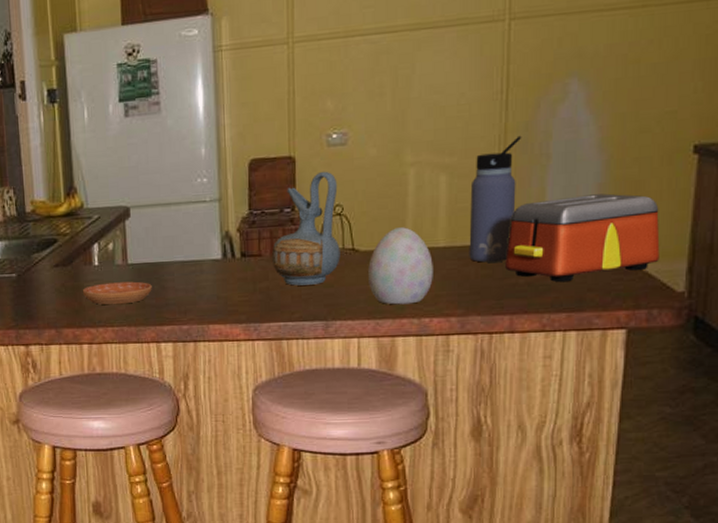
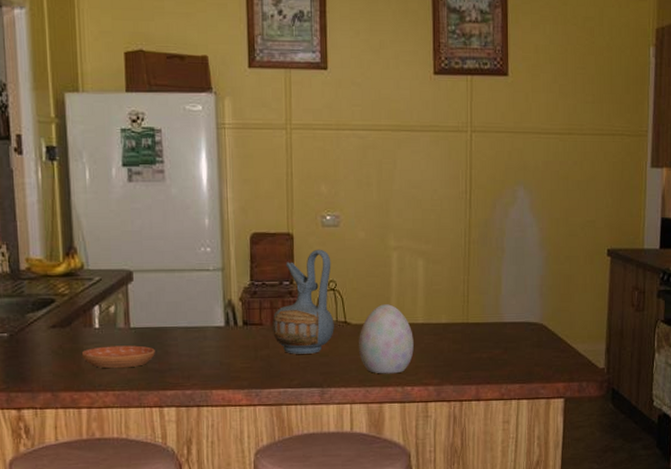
water bottle: present [469,135,522,263] -> none [442,230,483,339]
toaster: present [505,193,660,283] -> none [472,284,586,358]

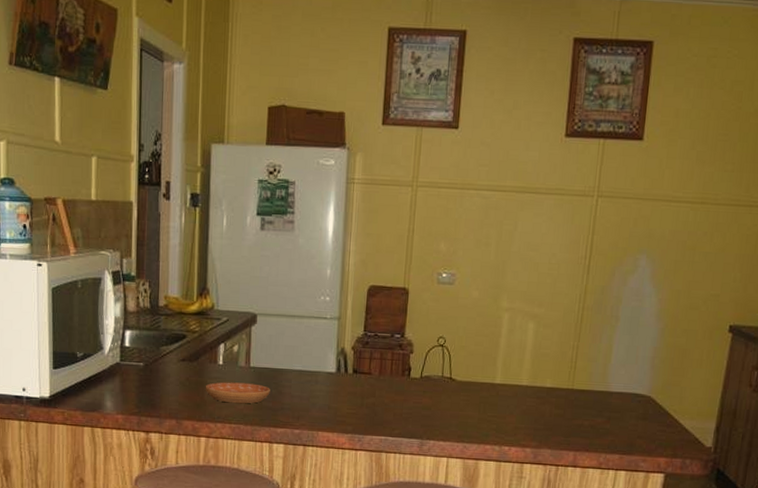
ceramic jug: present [271,249,334,354] -> none [379,305,443,406]
decorative egg: present [359,304,414,374] -> none [461,364,516,433]

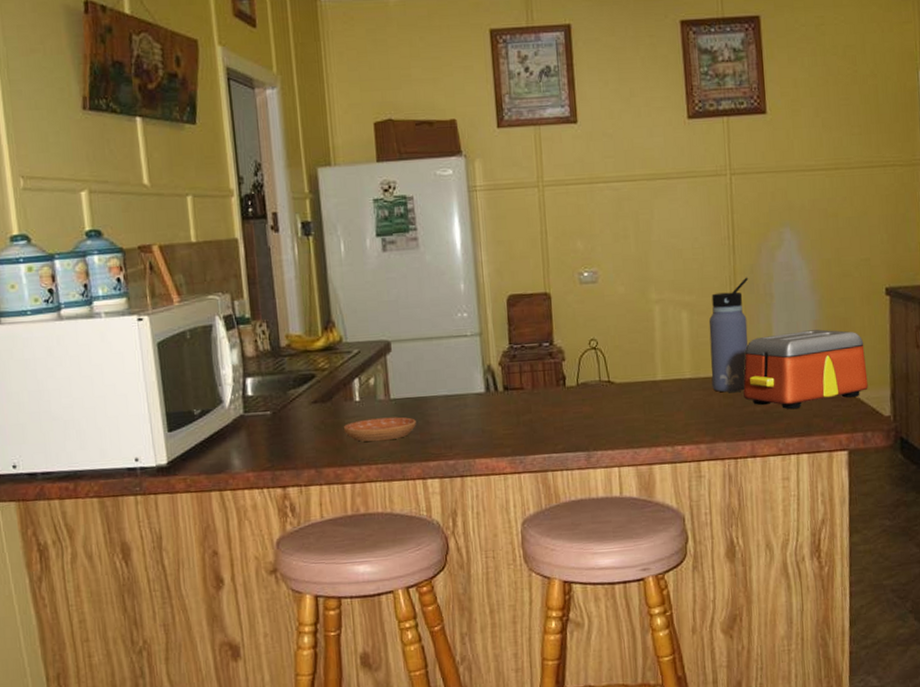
water bottle: none [546,297,598,404] -> present [708,277,749,393]
toaster: none [574,355,699,428] -> present [743,329,868,410]

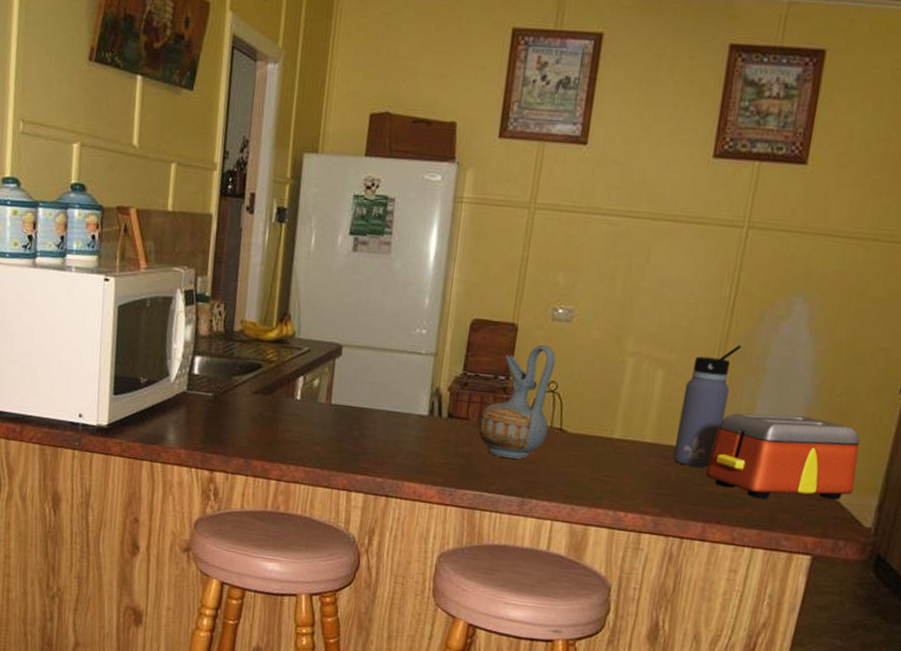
saucer: present [343,416,416,442] -> none [279,419,352,446]
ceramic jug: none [532,307,598,418] -> present [478,344,556,459]

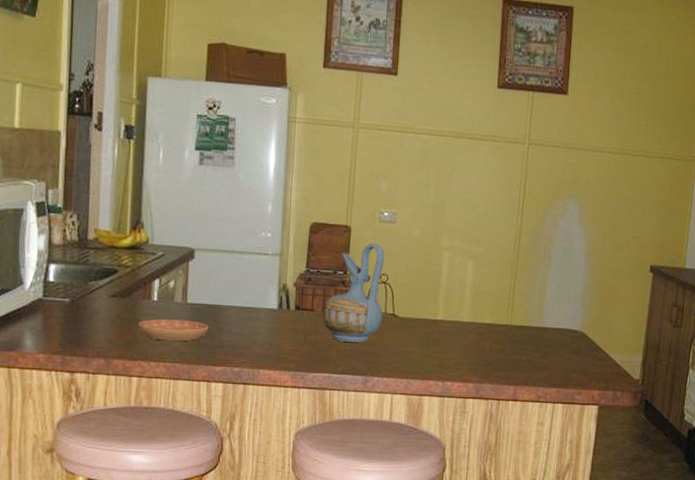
saucer: none [279,419,352,446] -> present [137,318,209,342]
water bottle: present [673,344,742,468] -> none [486,238,532,340]
toaster: present [706,413,860,501] -> none [513,293,625,363]

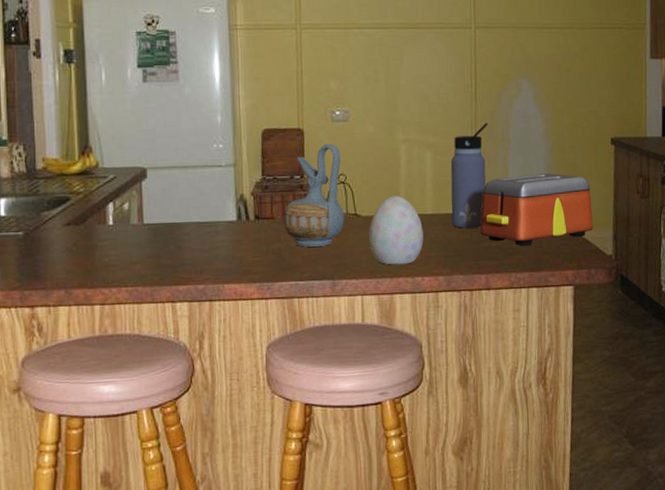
saucer: present [137,318,209,342] -> none [95,241,168,265]
decorative egg: none [404,300,458,368] -> present [369,196,423,265]
water bottle: none [486,238,532,340] -> present [450,122,489,228]
toaster: none [513,293,625,363] -> present [480,173,593,246]

